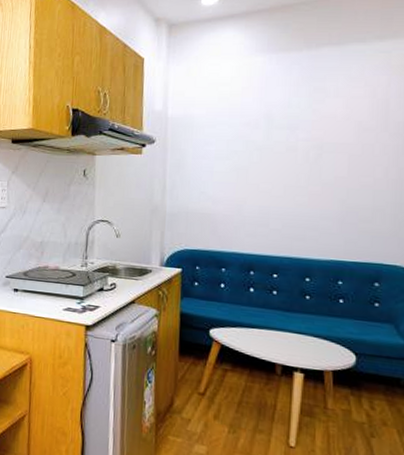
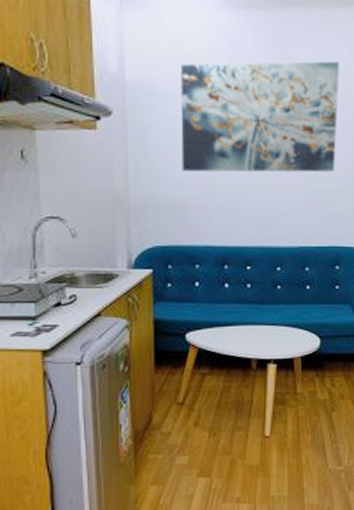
wall art: none [213,88,377,191] -> present [181,61,339,172]

